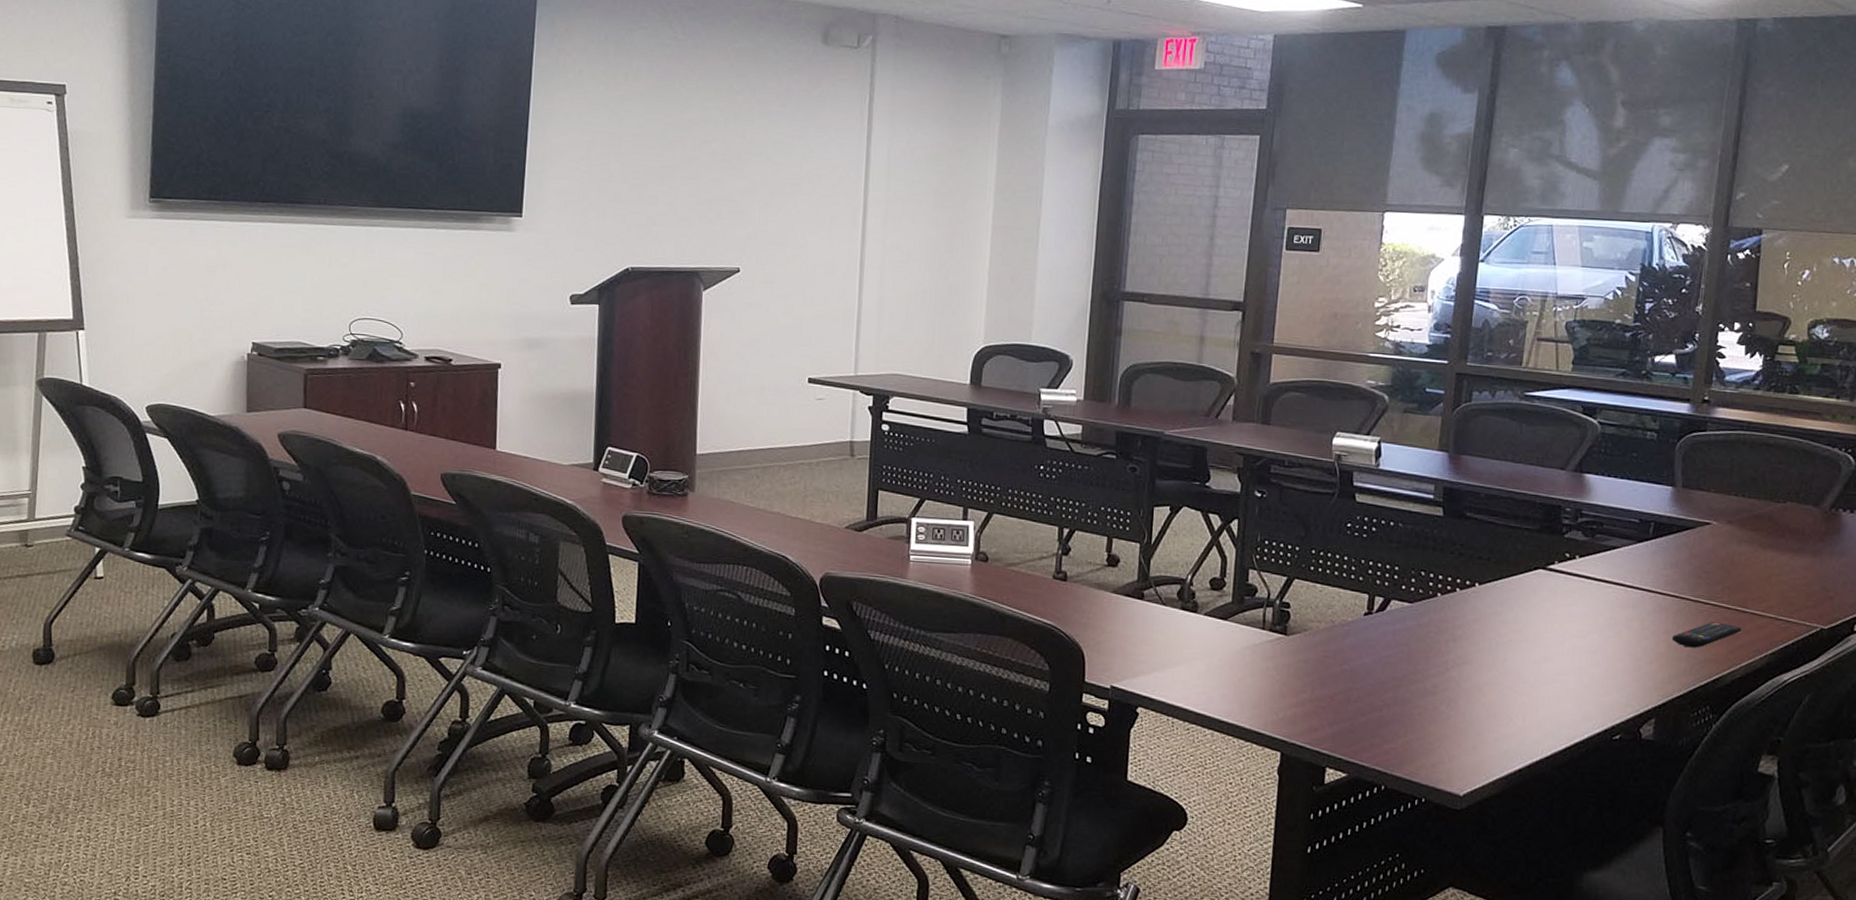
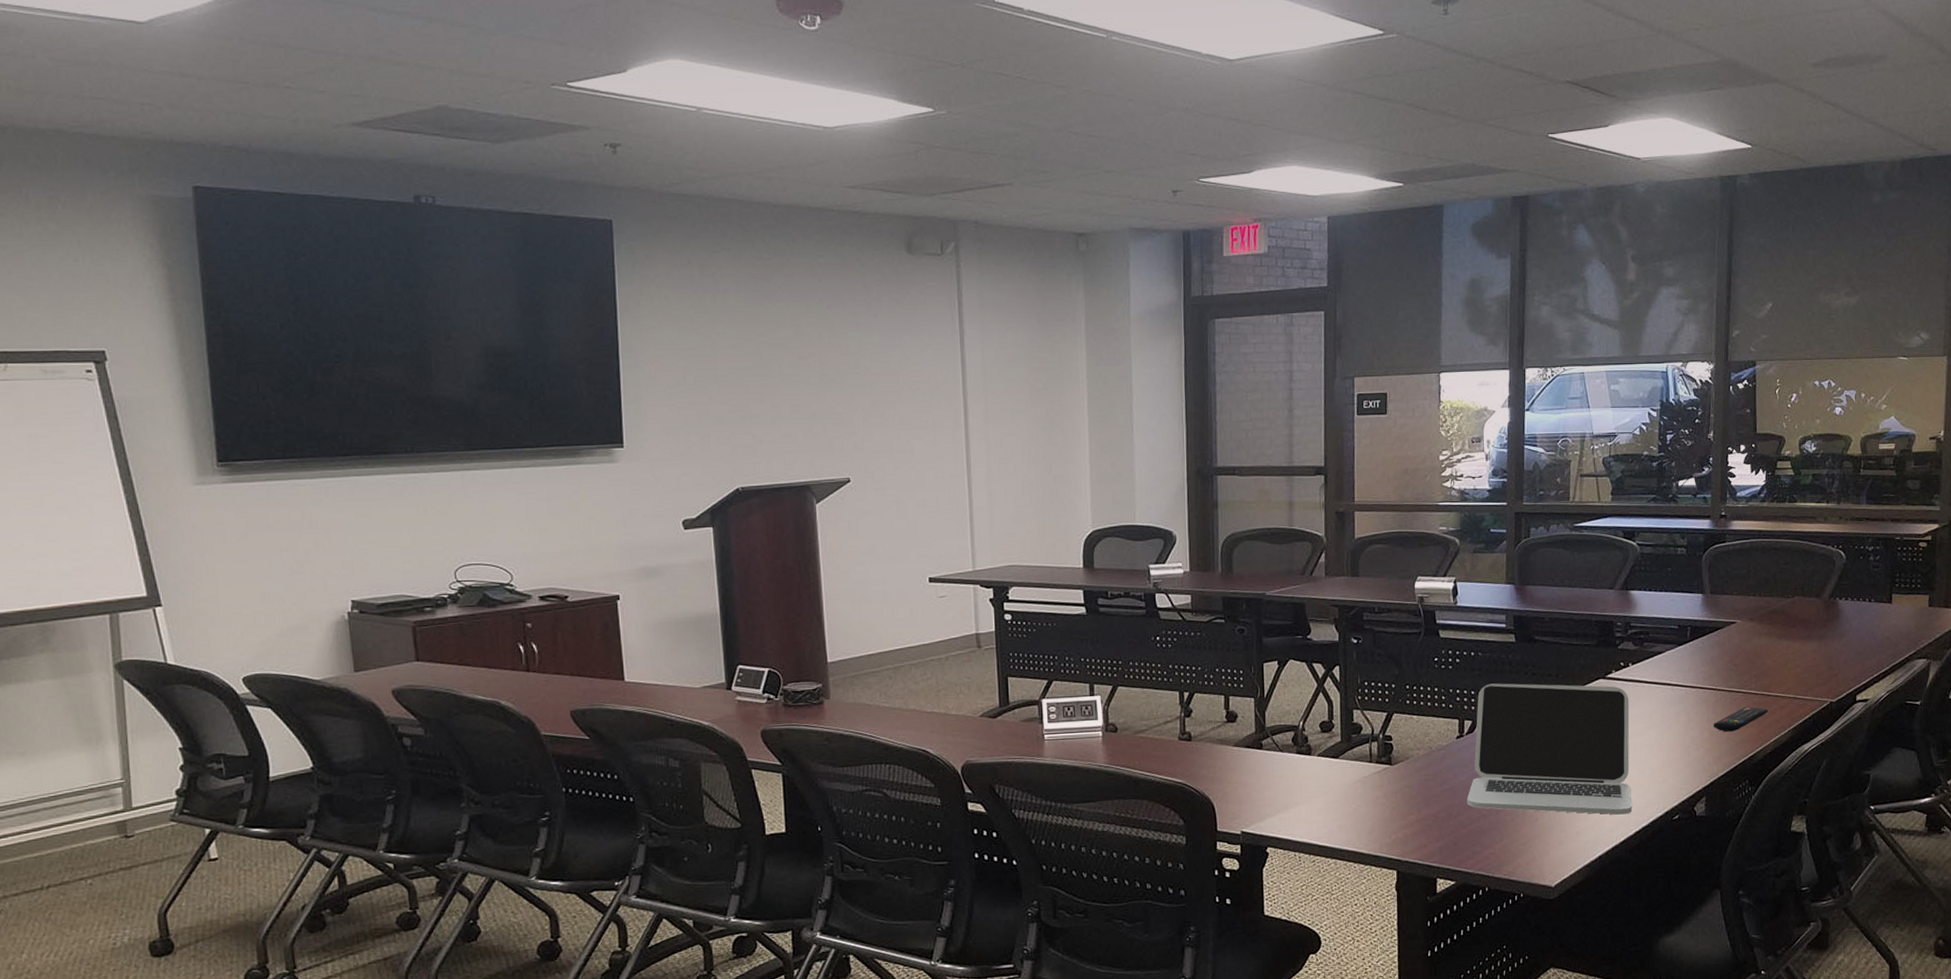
laptop: none [1369,559,1572,726] -> present [1467,683,1633,815]

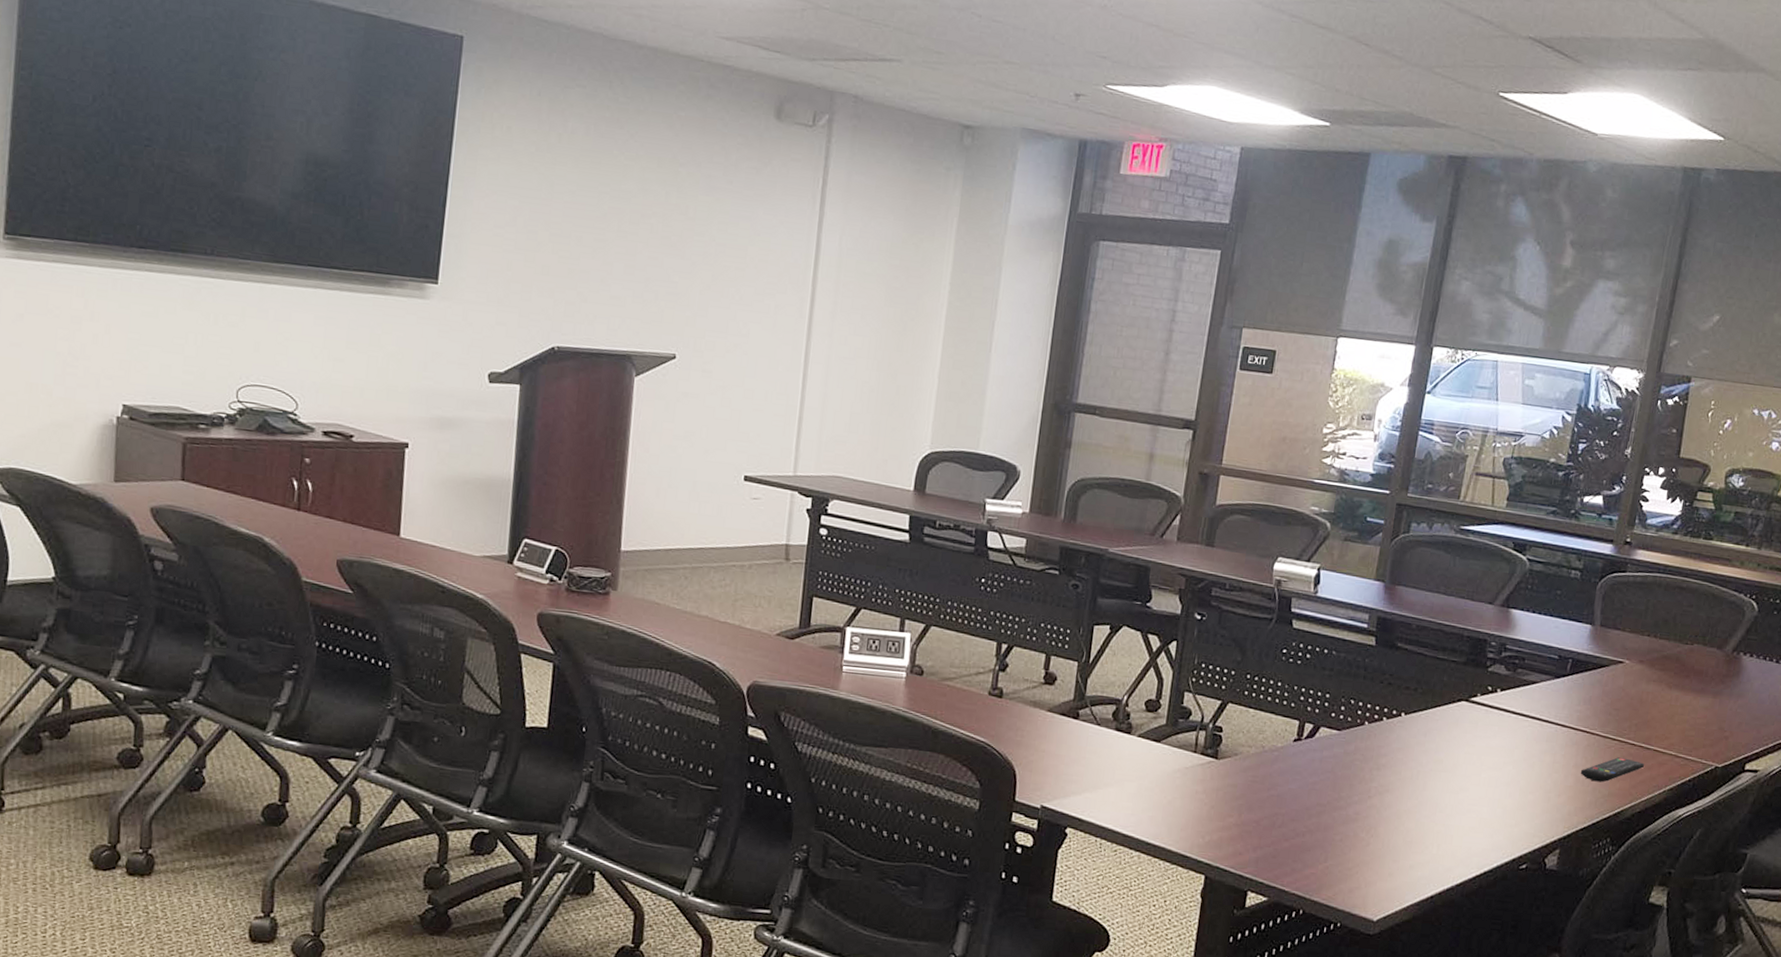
laptop: present [1467,683,1633,815] -> none [1294,687,1492,854]

